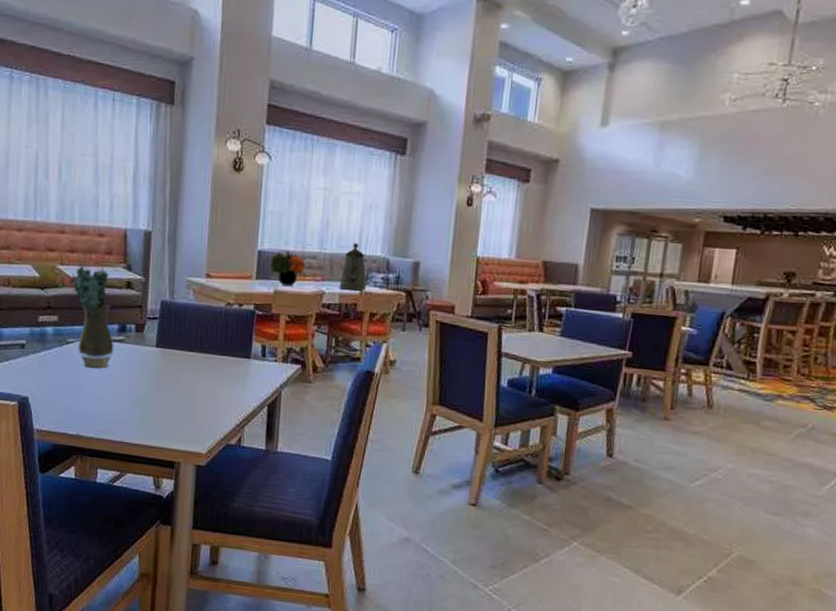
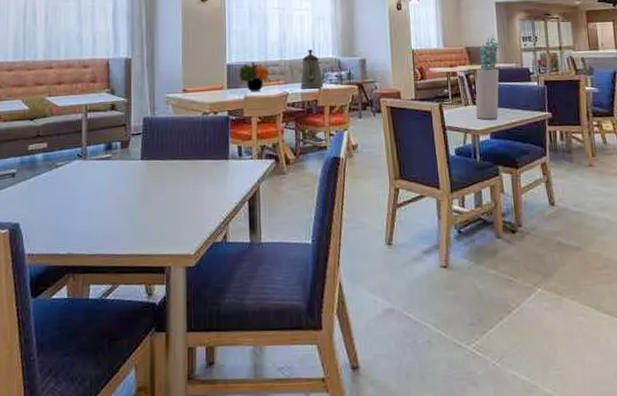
vase: present [69,262,114,368] -> none [57,92,102,187]
vase: none [539,248,585,352] -> present [475,34,500,120]

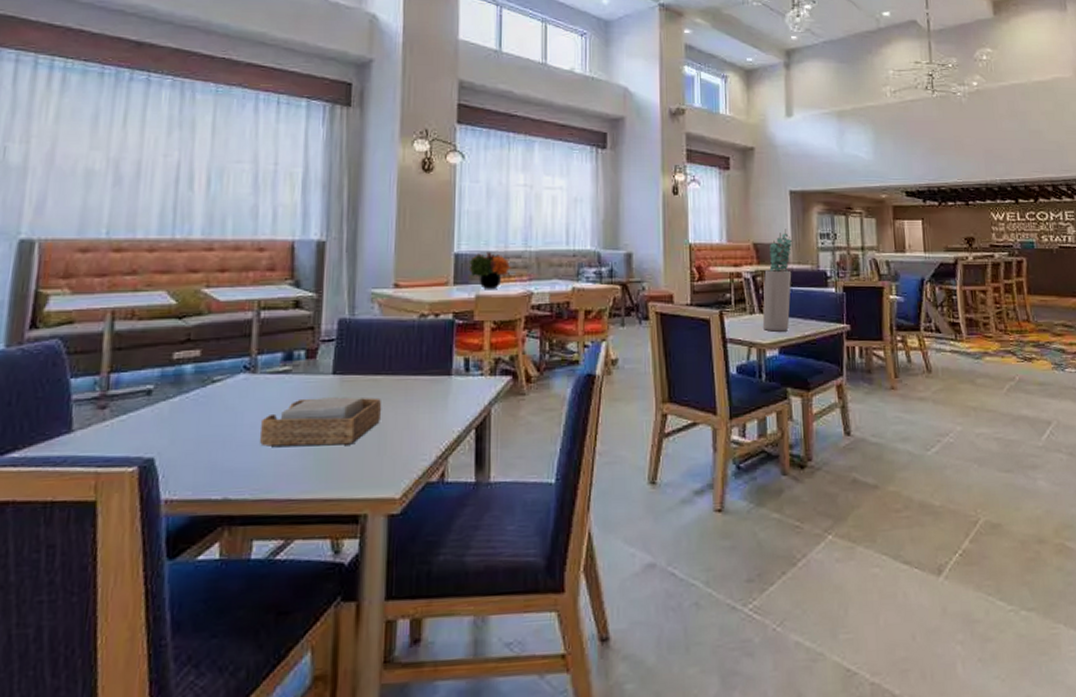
napkin holder: none [91,177,178,215] -> present [259,397,382,447]
coffee pot: present [300,49,324,89] -> none [549,237,579,288]

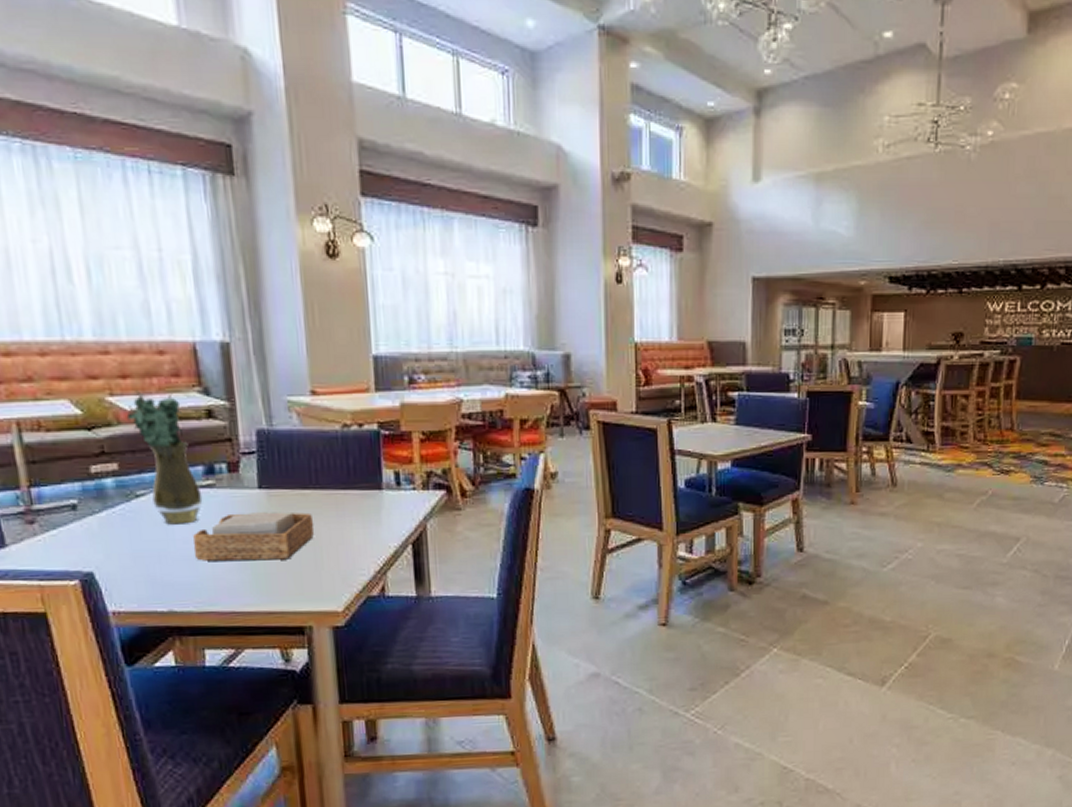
vase: none [217,283,277,410] -> present [126,391,203,525]
flower arrangement: present [469,252,511,290] -> none [389,353,437,397]
vase: present [762,229,792,332] -> none [714,324,752,442]

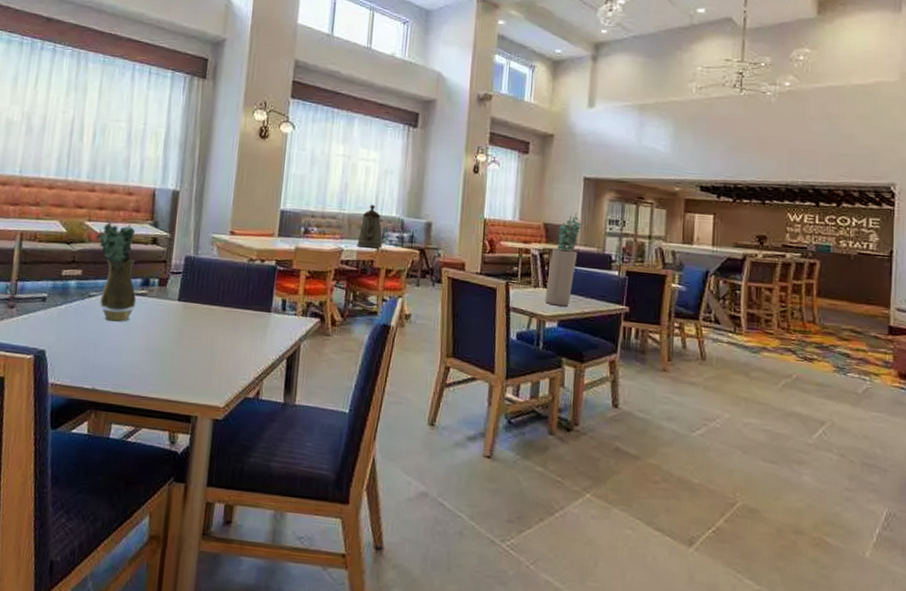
napkin holder: present [193,512,314,561] -> none [120,317,215,359]
coffee pot: none [479,336,512,394] -> present [357,204,383,249]
vase: none [714,324,752,442] -> present [544,212,581,307]

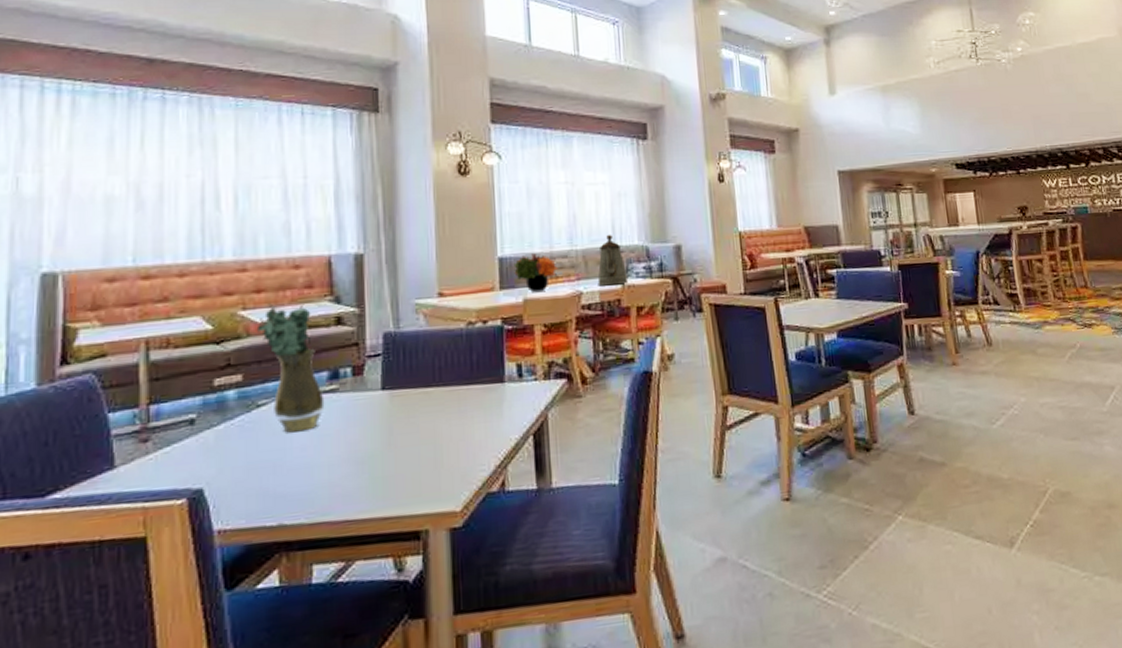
flower arrangement: none [291,211,326,244] -> present [514,253,558,293]
vase: present [544,212,581,307] -> none [817,210,846,316]

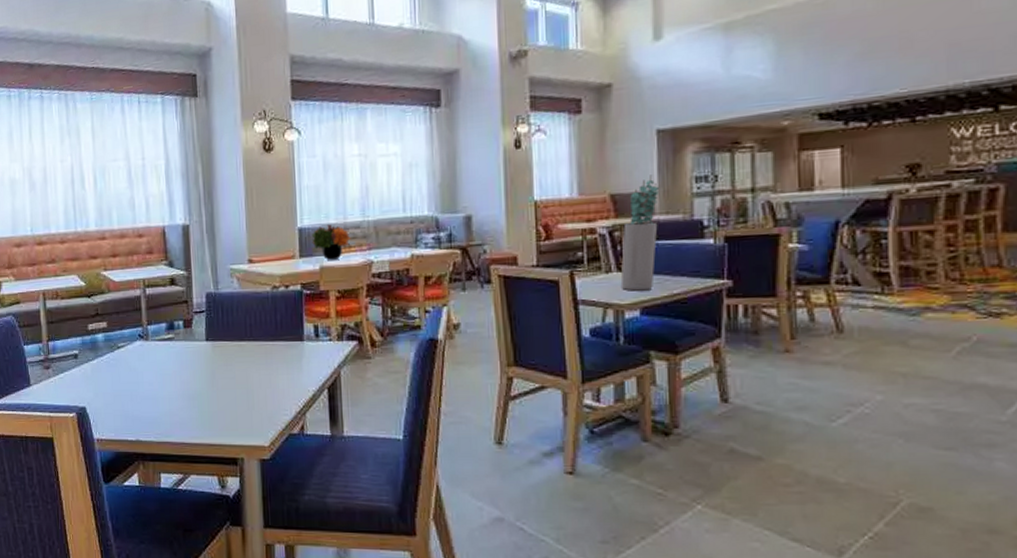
vase: present [256,303,325,433] -> none [114,266,165,370]
coffee pot: present [597,234,629,286] -> none [387,205,417,256]
vase: none [817,210,846,316] -> present [620,175,659,291]

